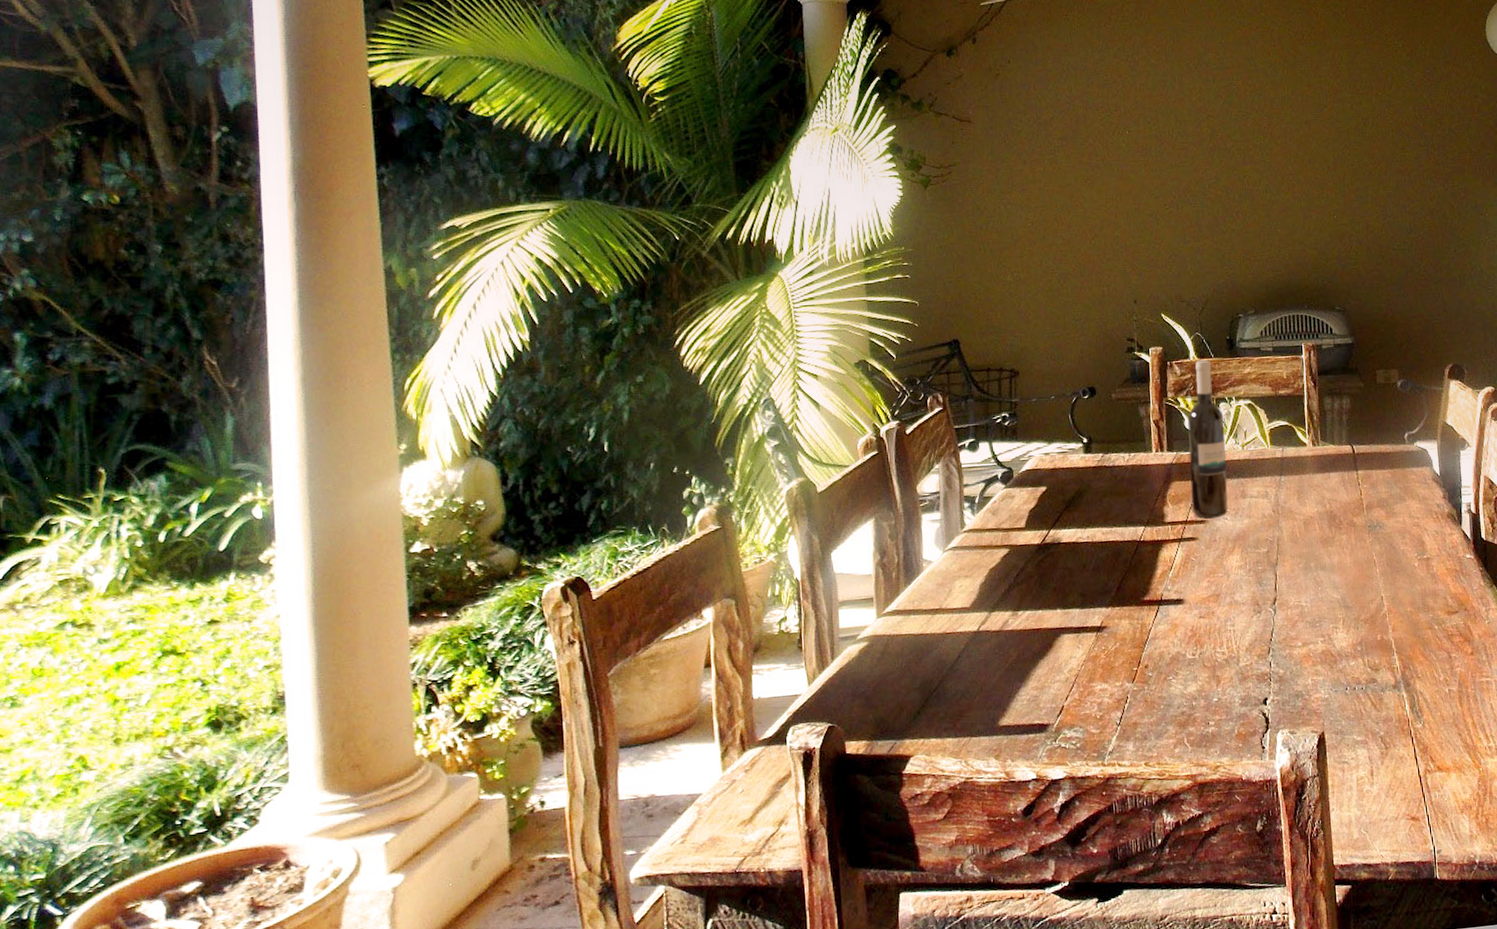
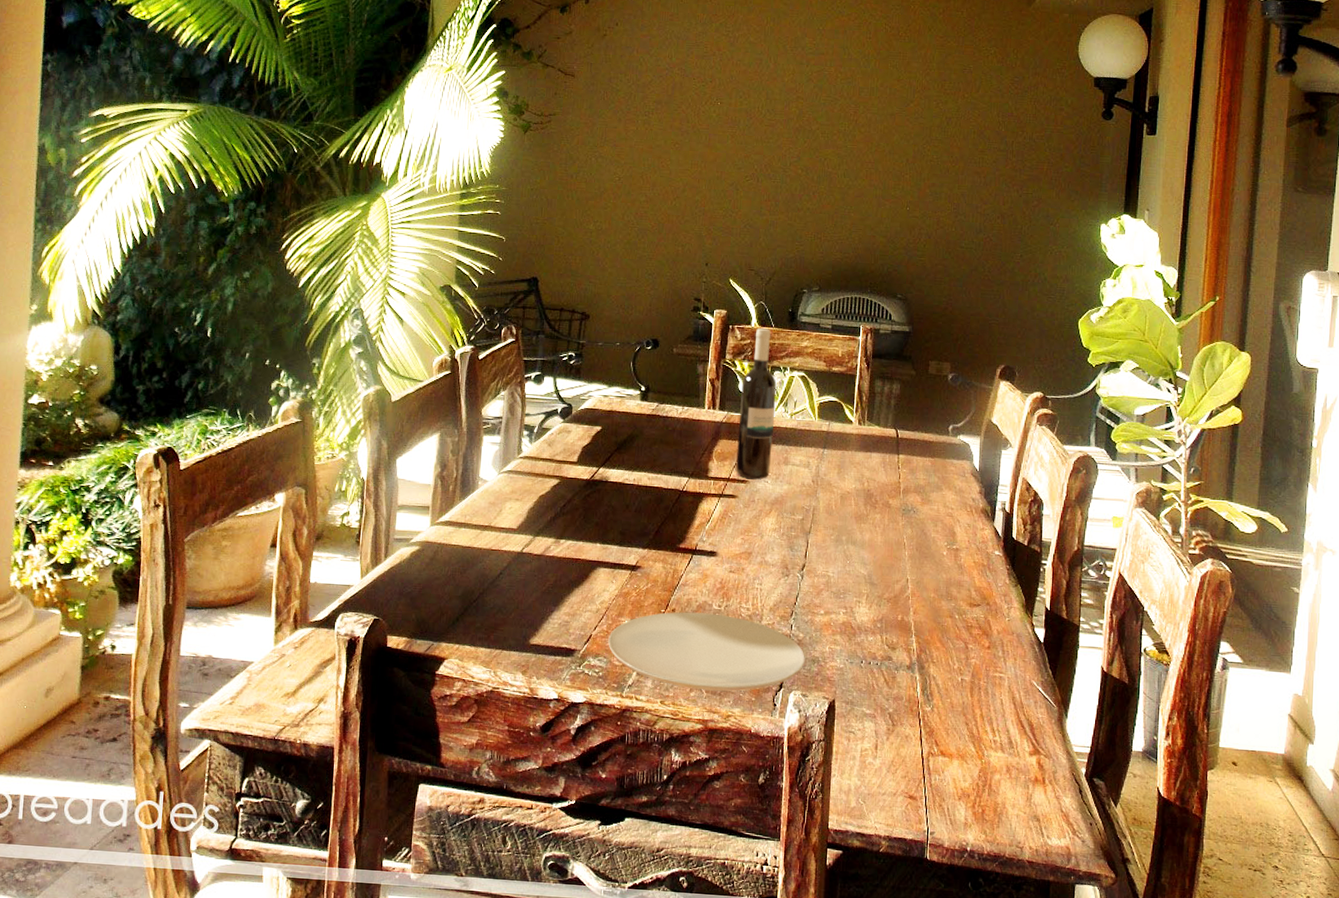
plate: none [1081,663,1289,745] -> present [608,612,805,692]

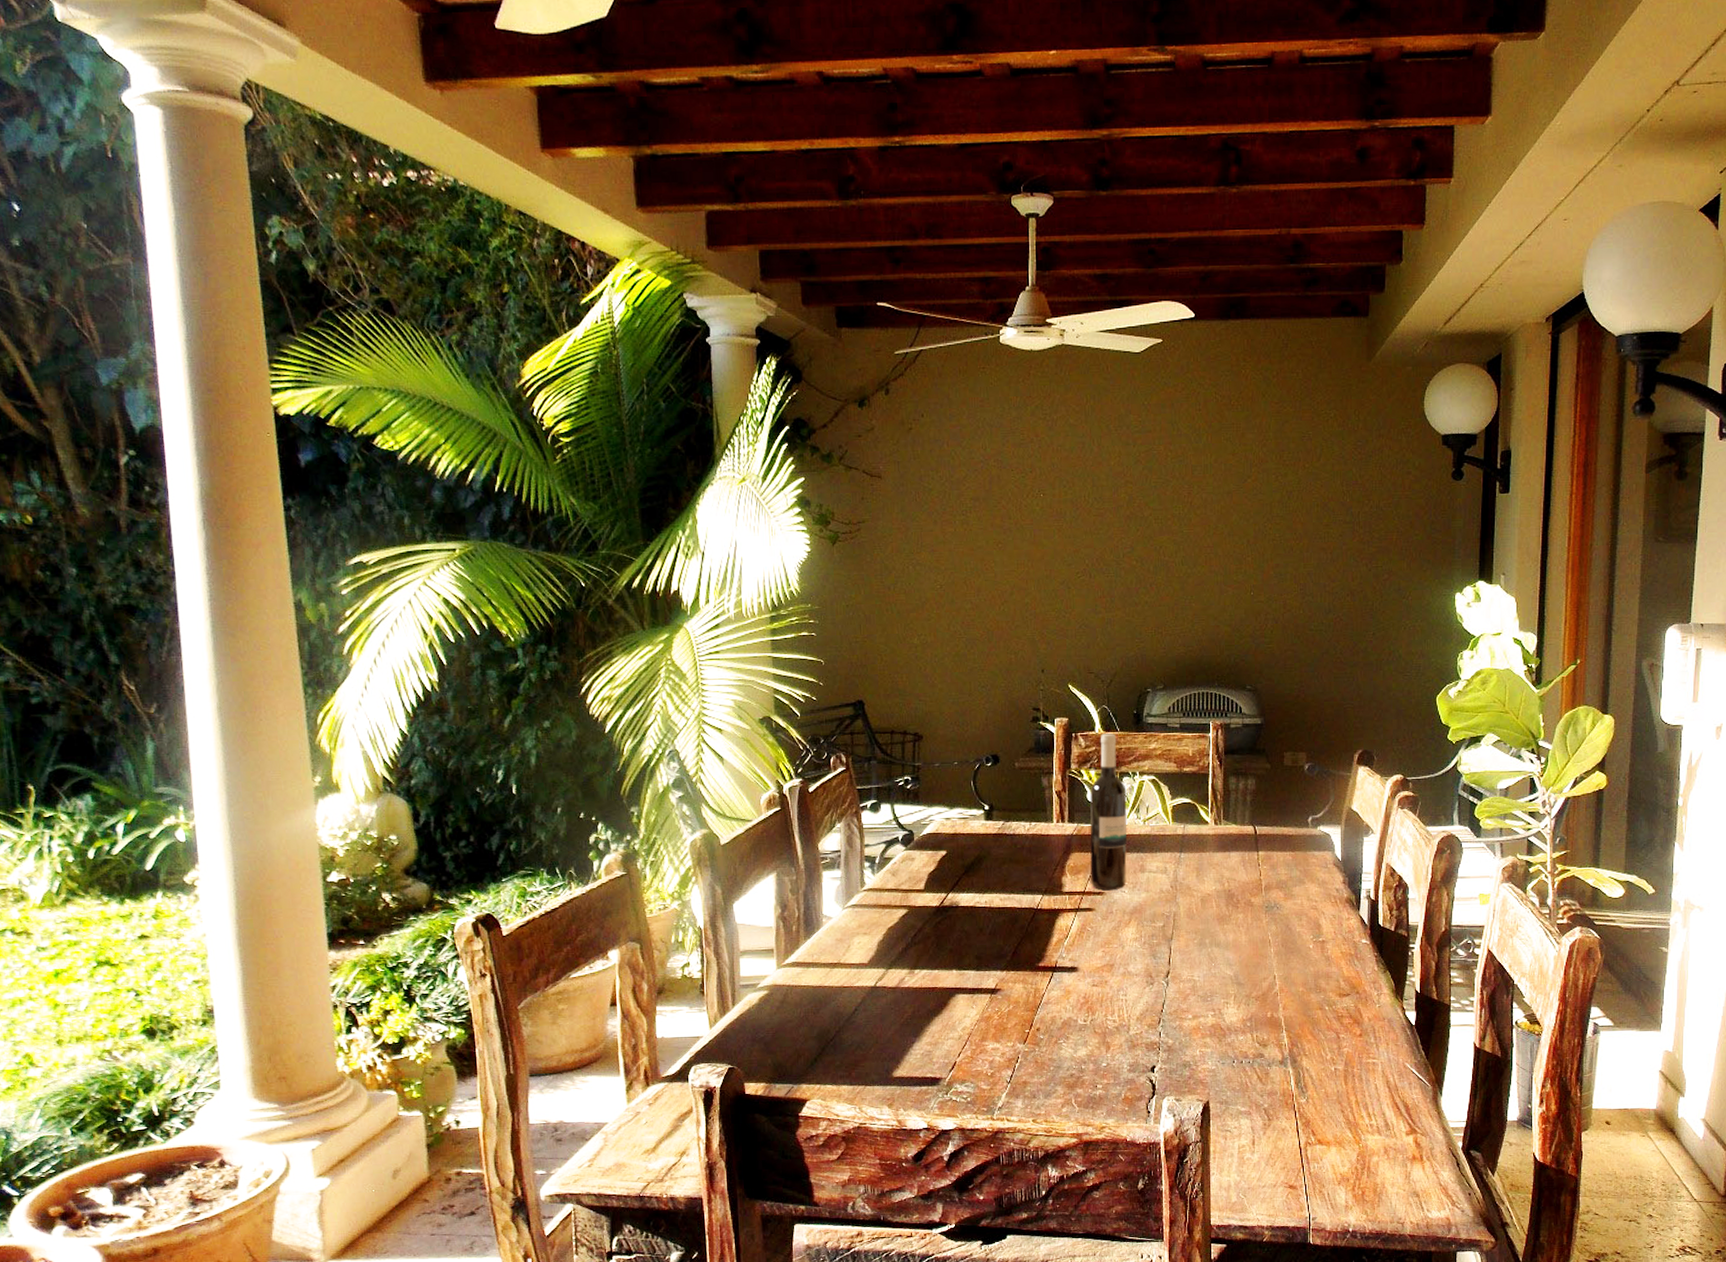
plate: present [608,612,805,692] -> none [973,1029,1176,1105]

